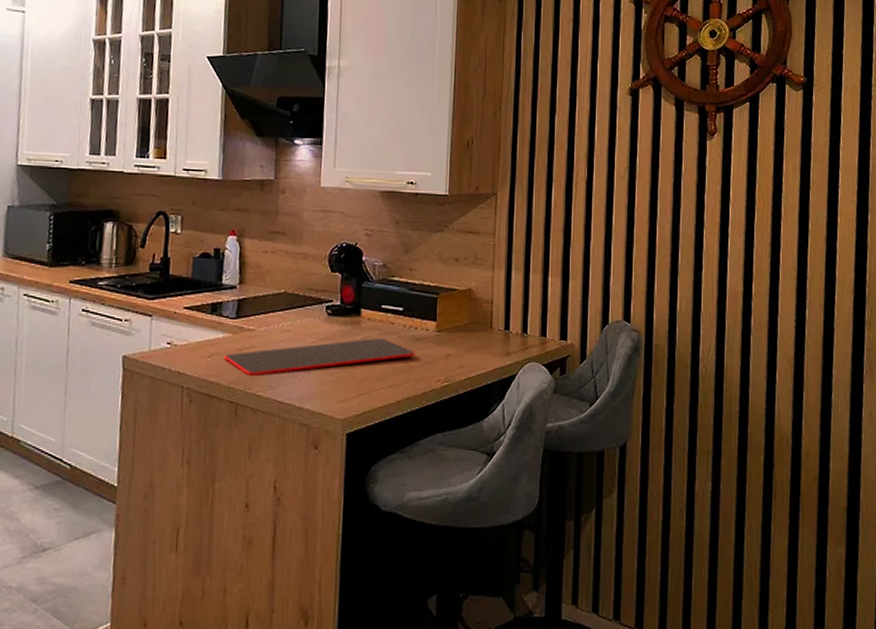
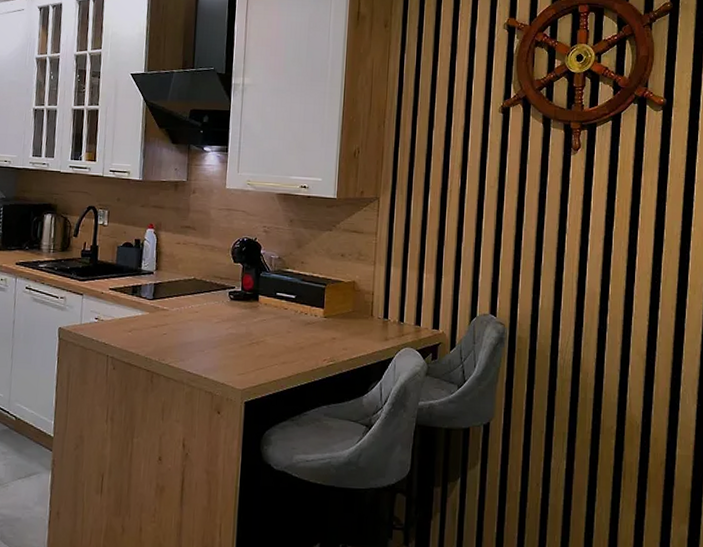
cutting board: present [224,338,415,375] -> none [142,321,305,349]

